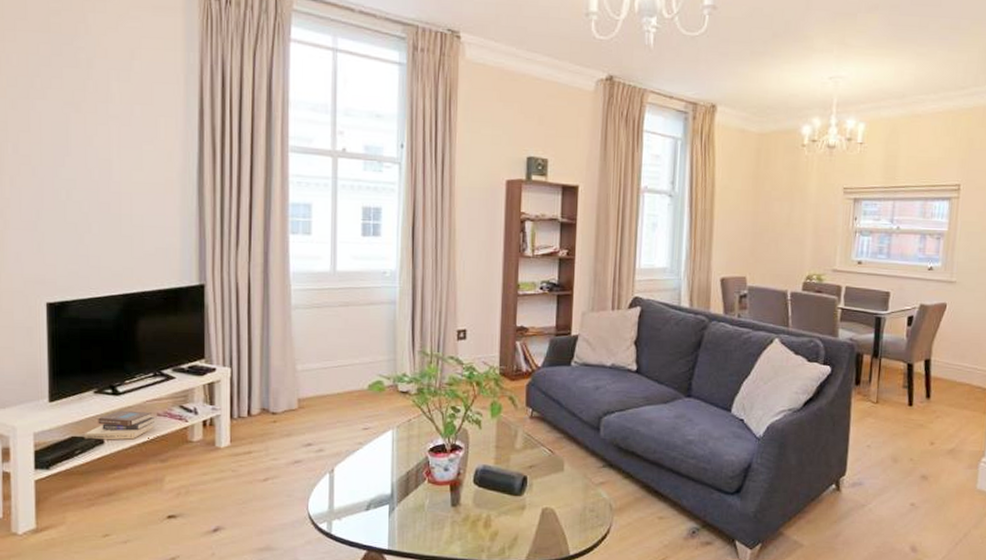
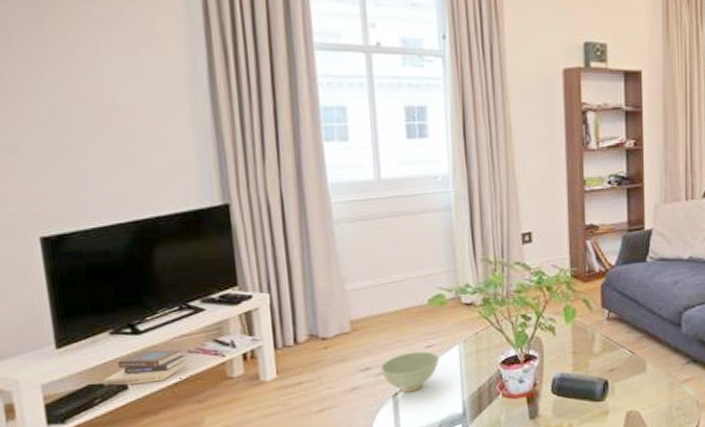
bowl: none [321,433,374,470] -> present [380,351,440,393]

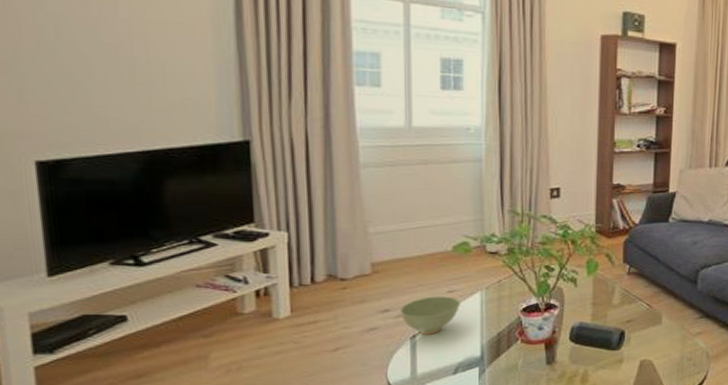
books: present [102,349,186,388] -> none [98,282,193,319]

